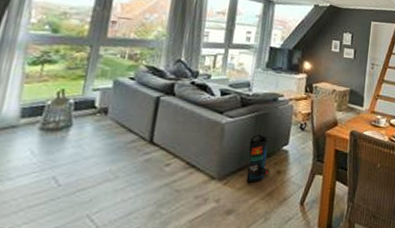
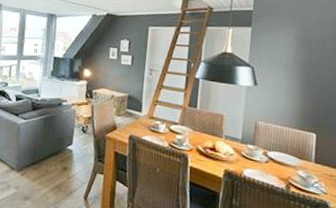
pouch: present [246,135,270,184] -> none [38,135,57,176]

